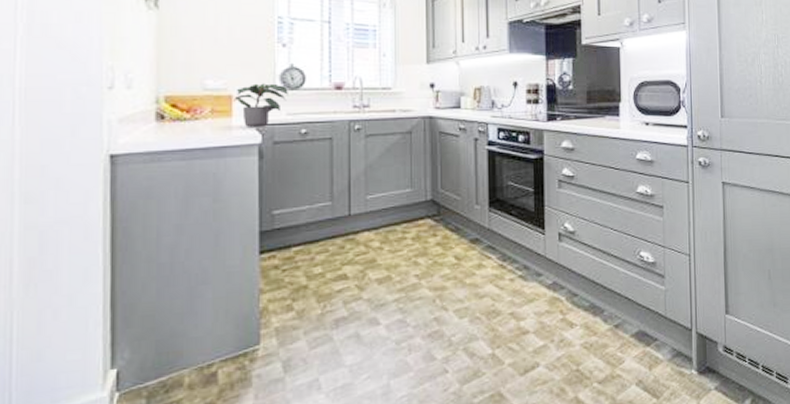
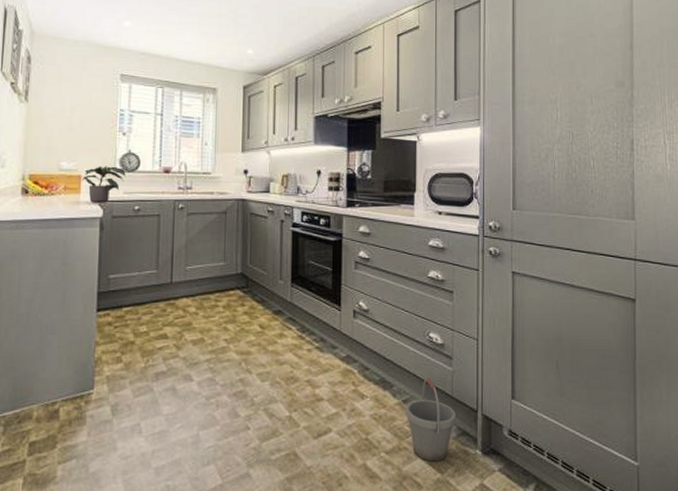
bucket: none [617,299,671,387] -> present [405,378,457,462]

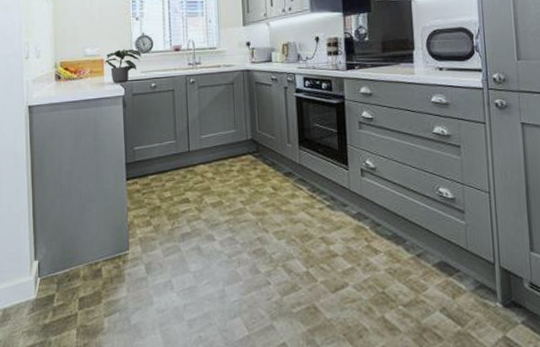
bucket: present [405,378,457,462] -> none [419,232,473,314]

